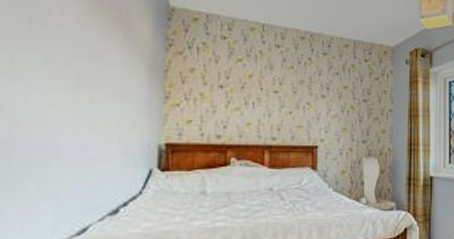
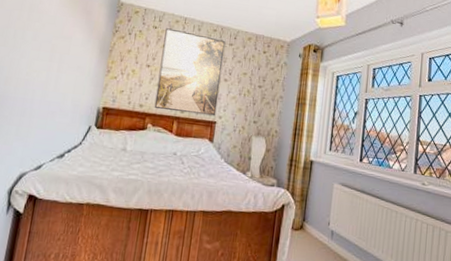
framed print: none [236,38,318,140] -> present [154,28,226,116]

